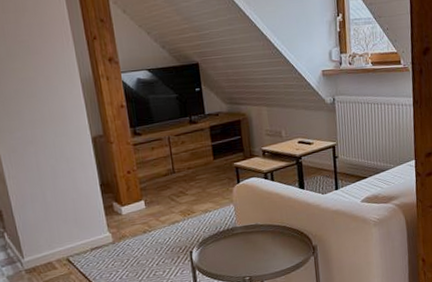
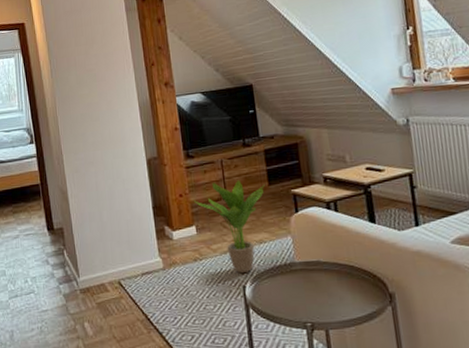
potted plant: none [143,155,210,241] -> present [194,180,265,274]

